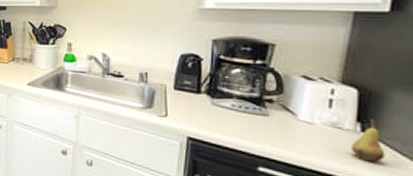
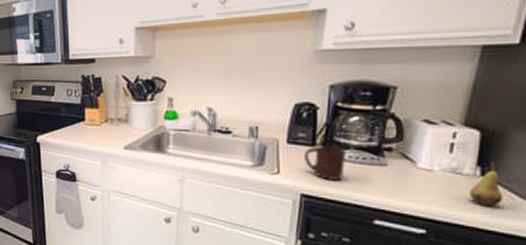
cup: none [190,93,229,127] -> present [305,145,346,180]

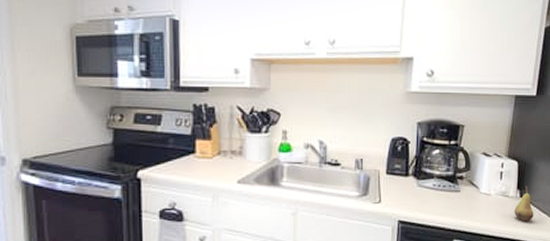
cup: present [305,145,346,180] -> none [400,175,431,206]

